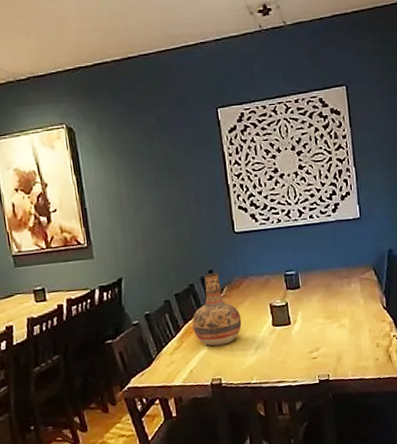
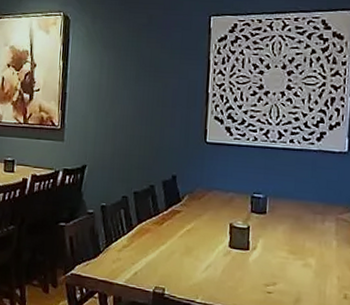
vase: present [192,272,242,347] -> none [145,178,197,255]

